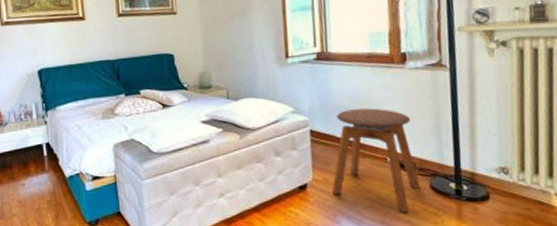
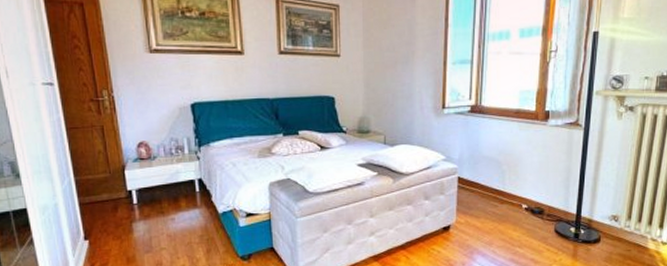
stool: present [331,108,421,213] -> none [471,160,547,252]

